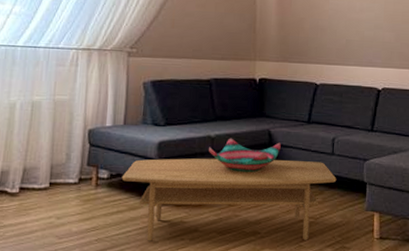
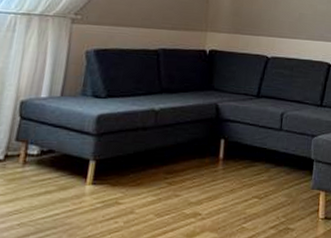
coffee table: present [121,158,337,241] -> none [53,133,284,225]
decorative bowl: present [209,138,281,173] -> none [152,112,228,149]

